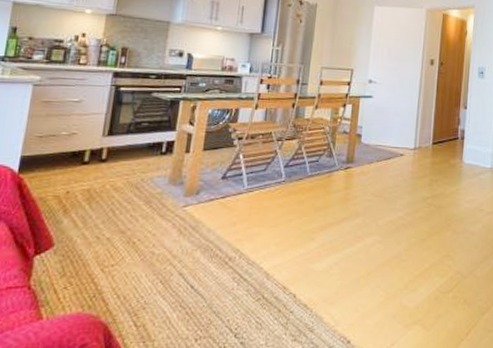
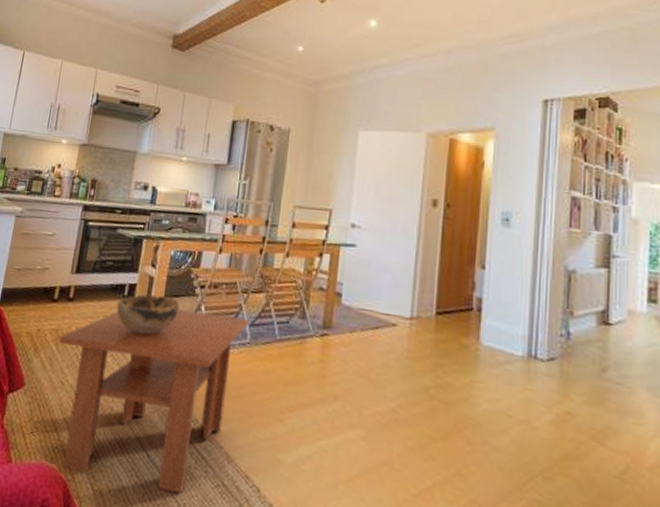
coffee table: none [92,159,284,315] -> present [59,308,249,493]
decorative bowl: none [154,148,219,185] -> present [116,293,180,335]

